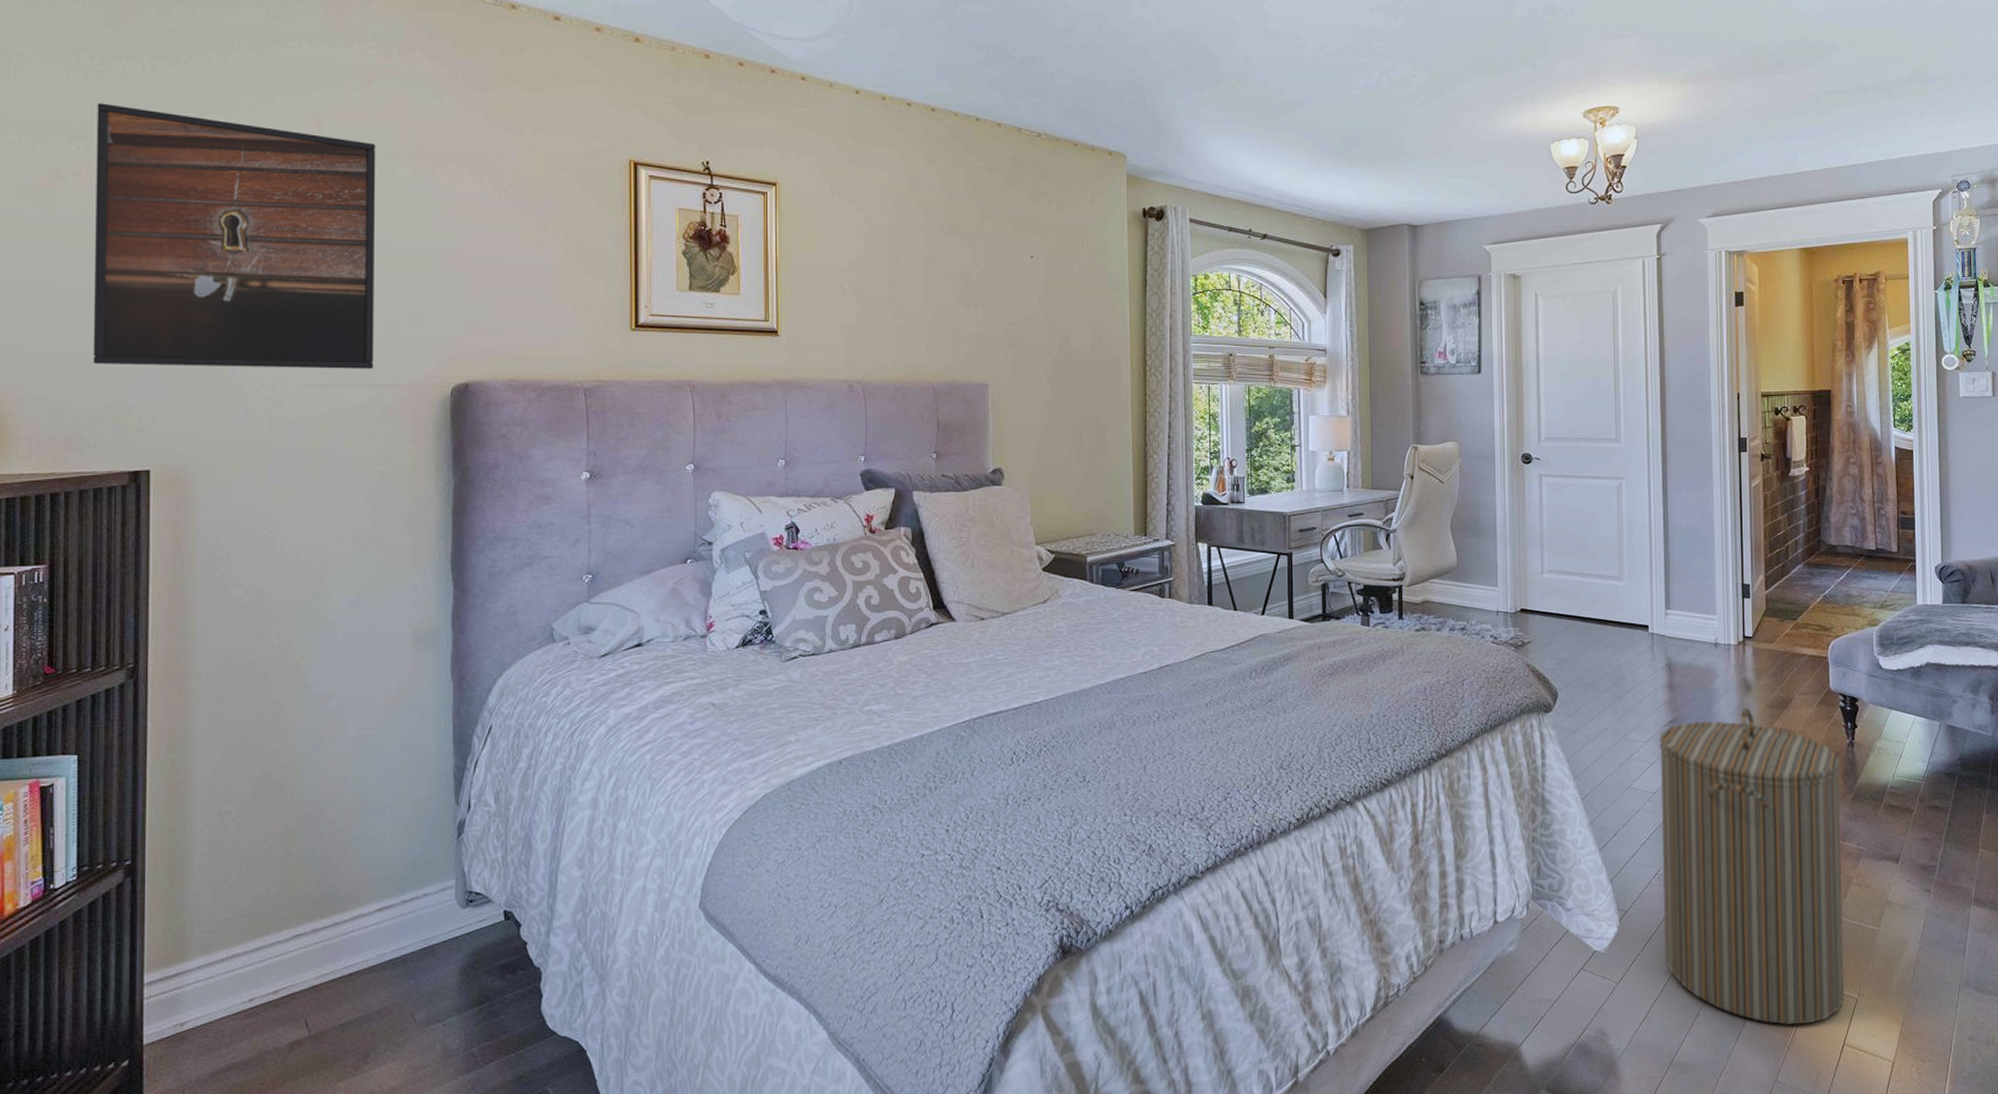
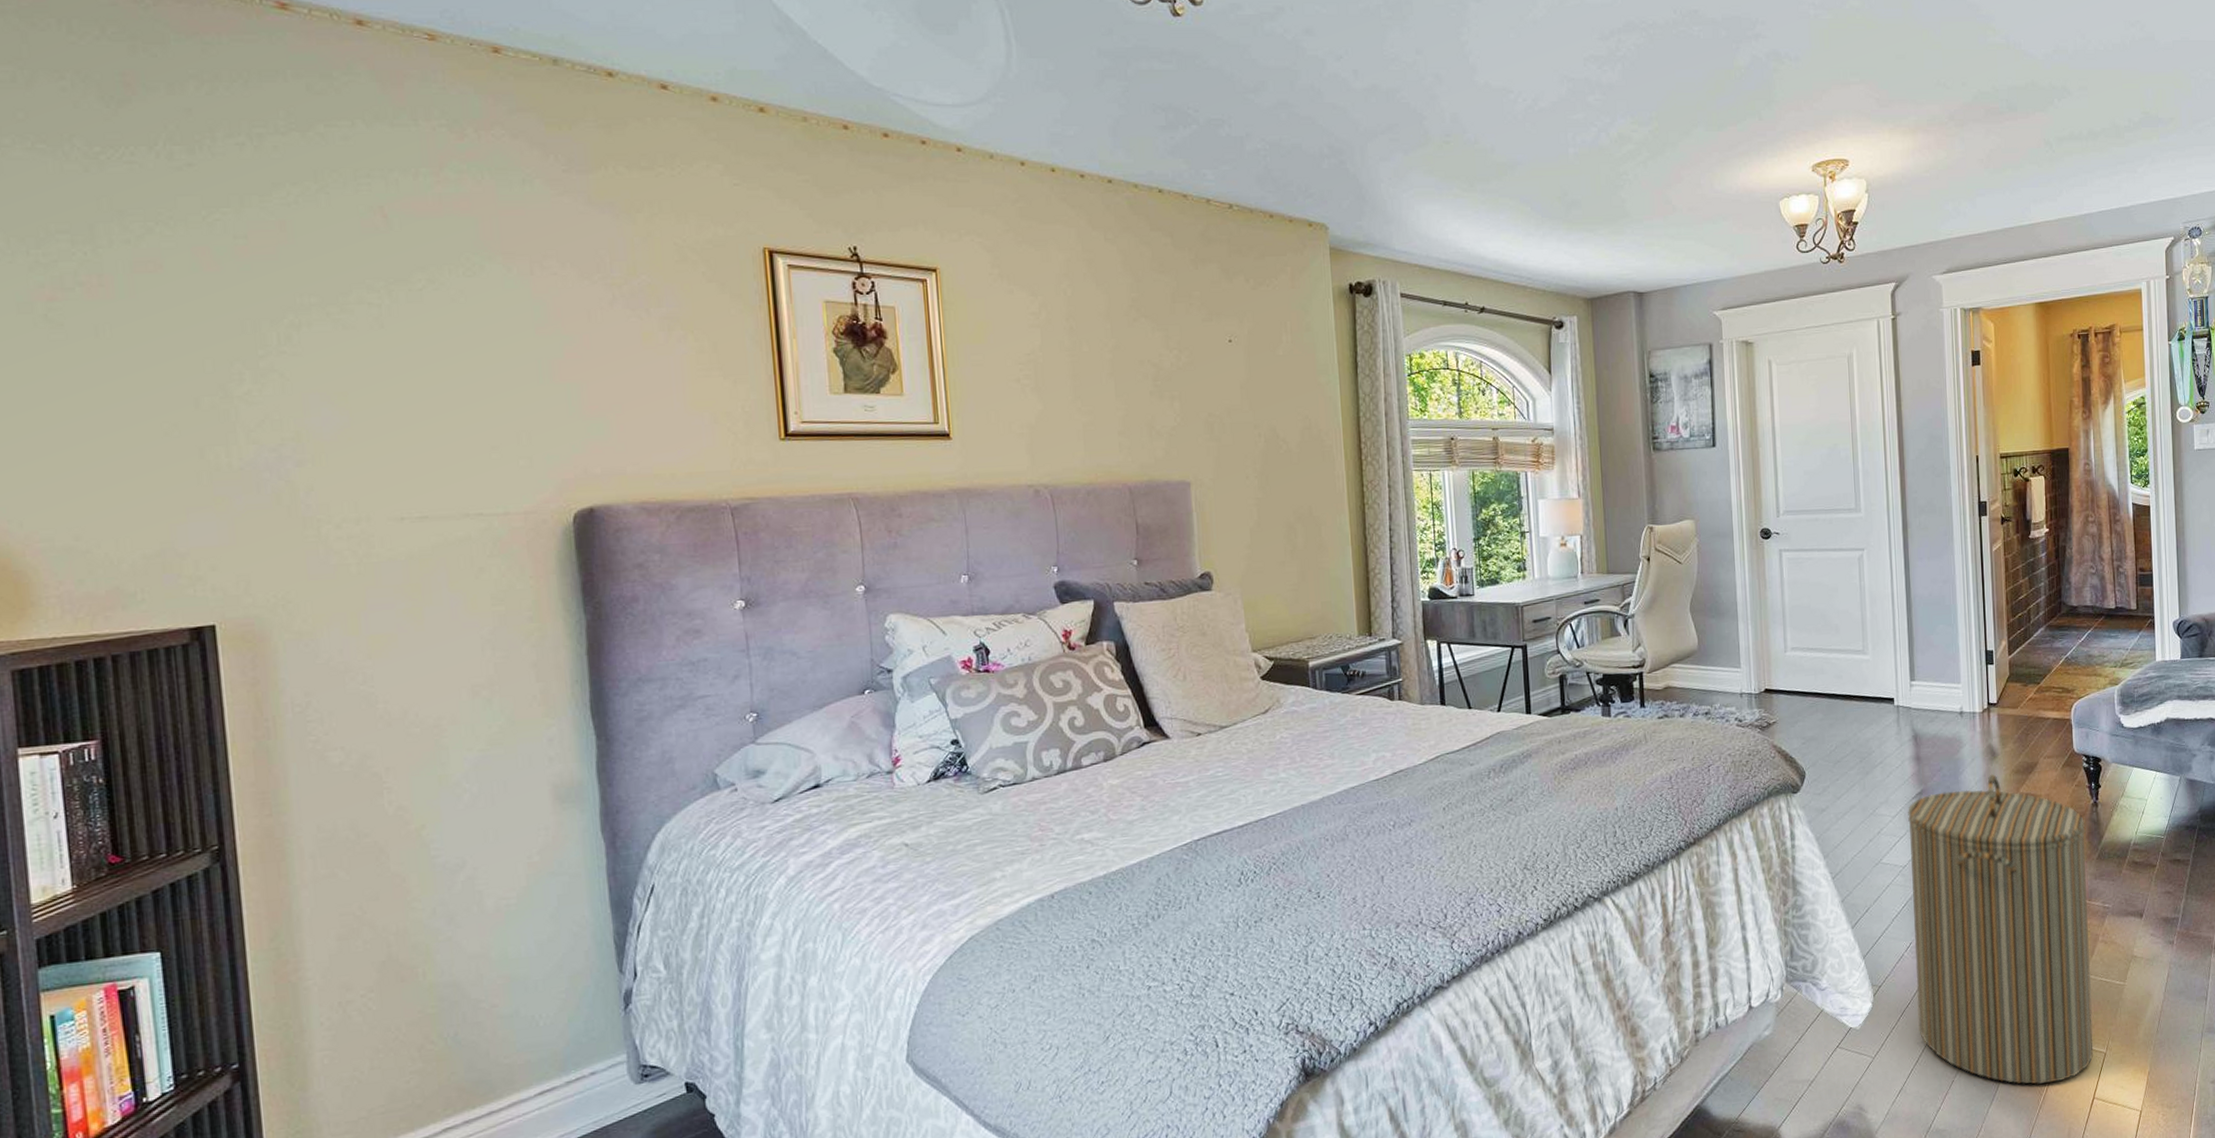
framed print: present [92,103,376,369] -> none [102,199,478,507]

